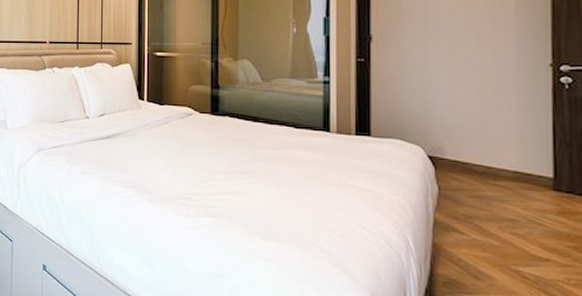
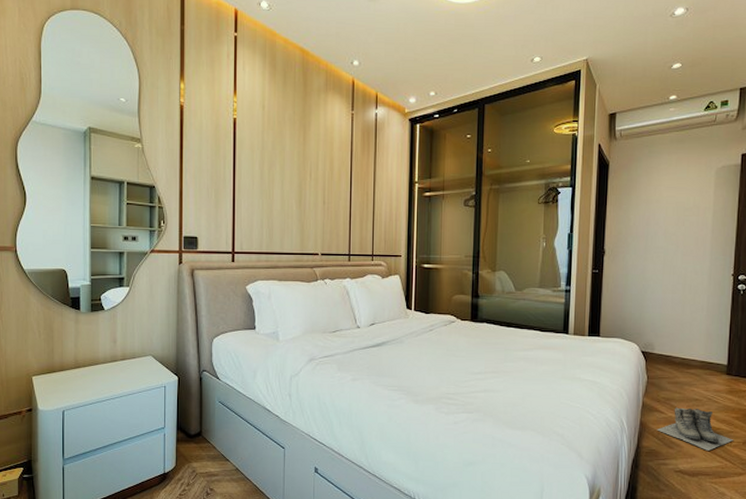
boots: none [455,228,573,288] -> present [656,407,734,451]

